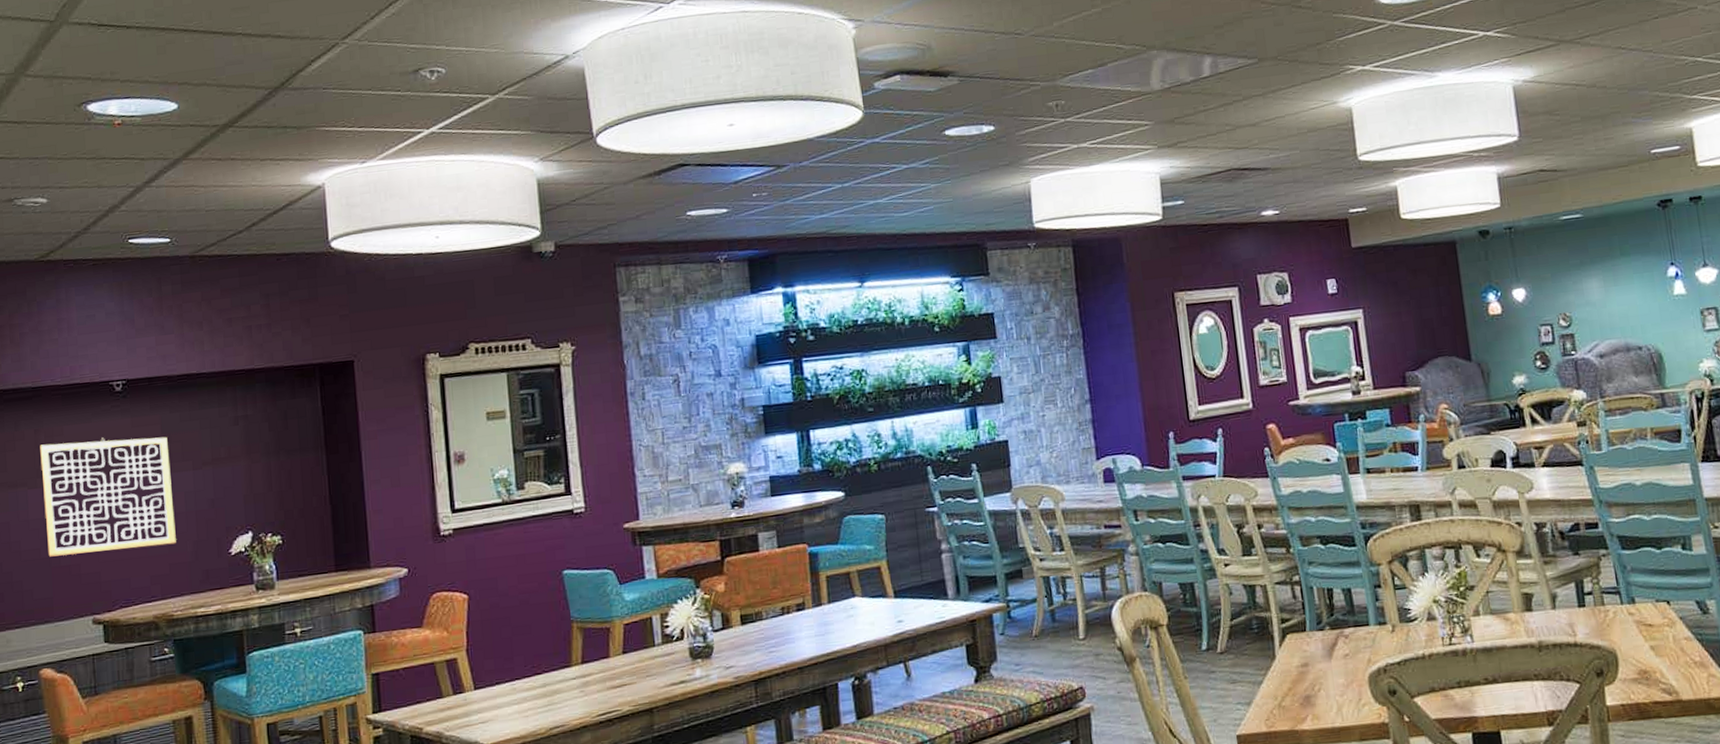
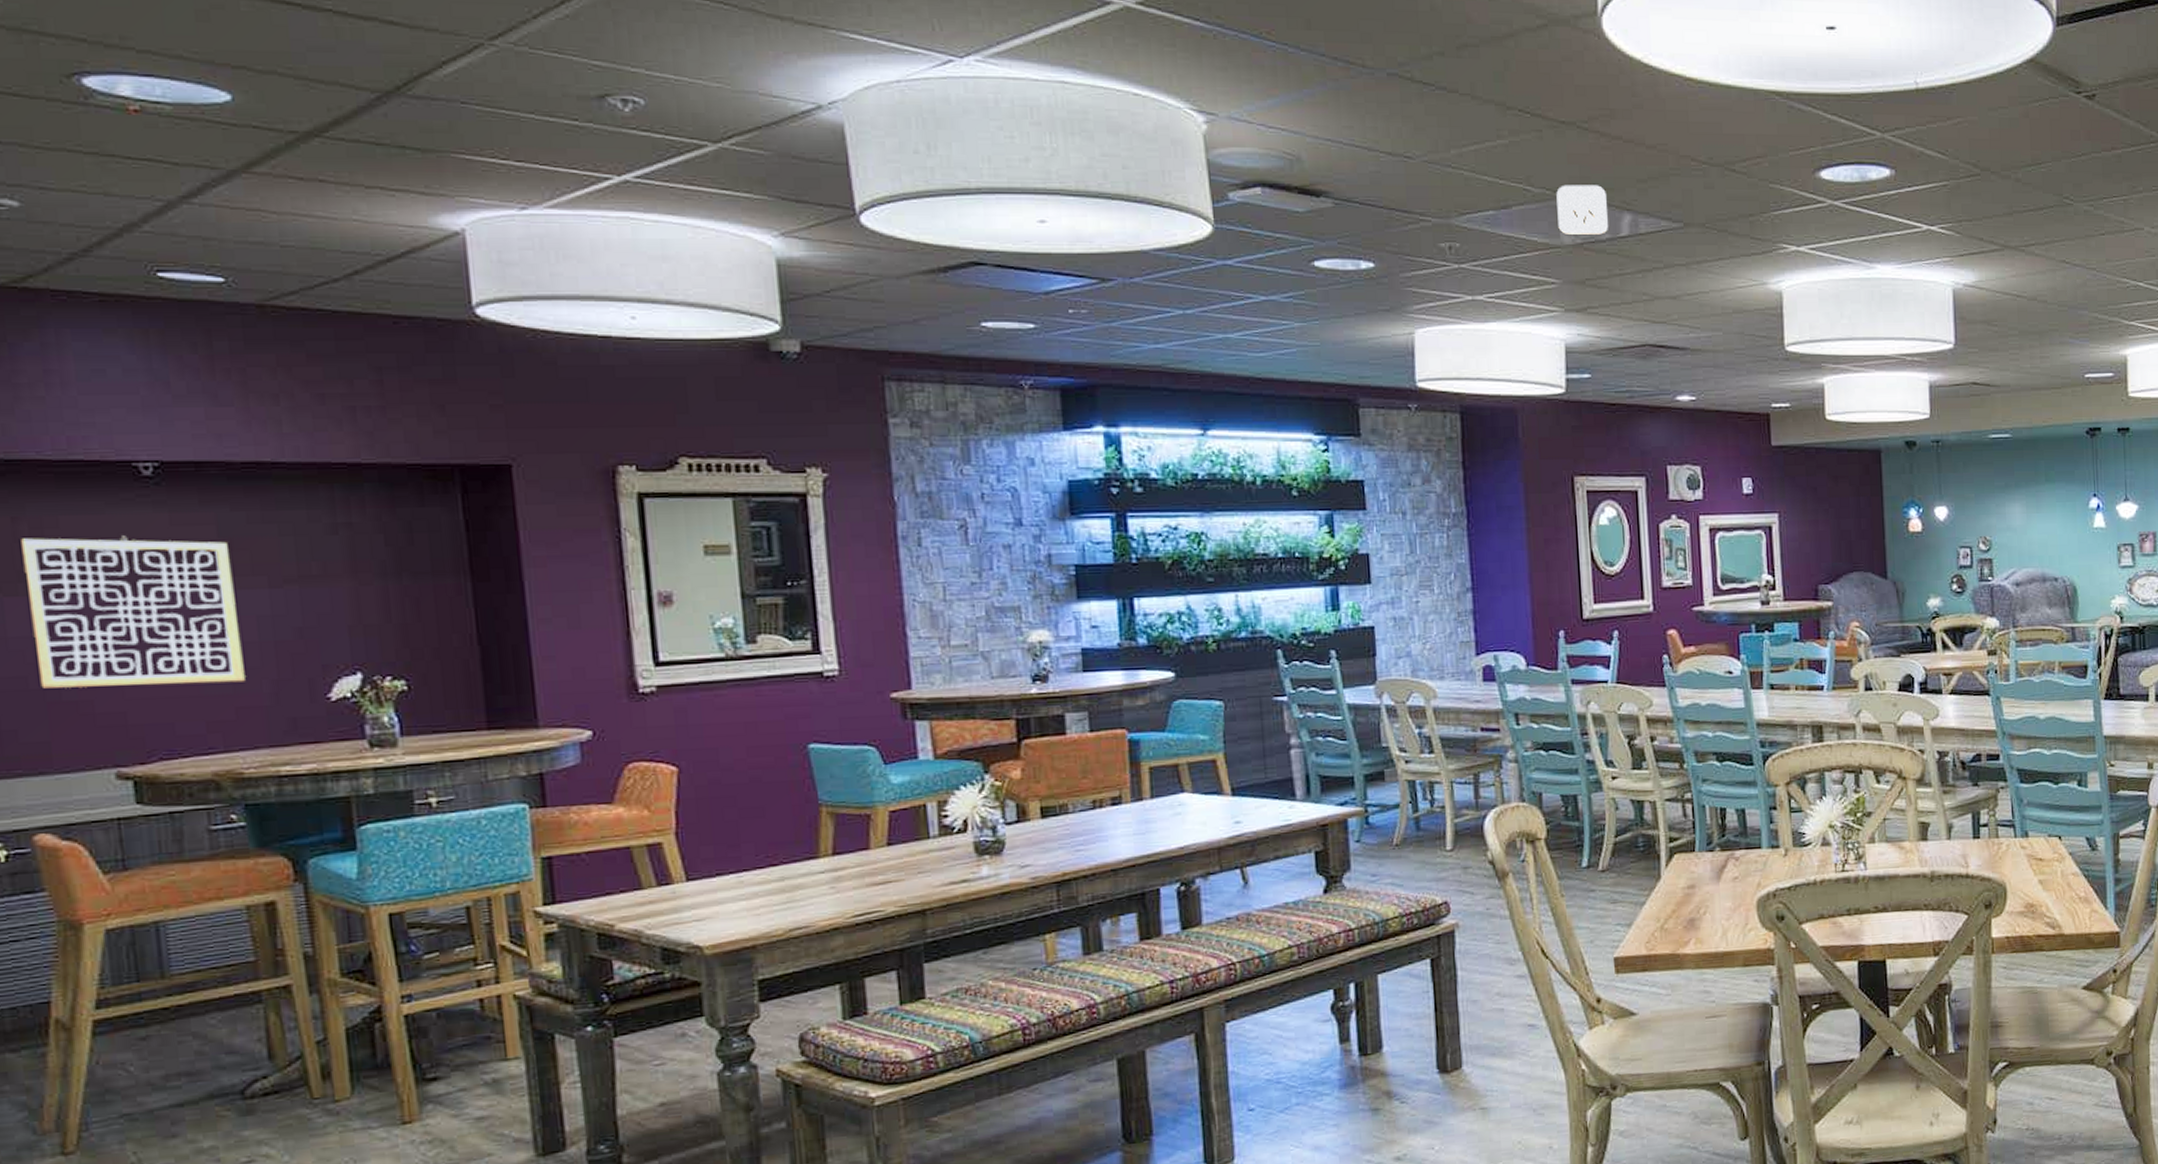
smoke detector: none [1144,35,1192,83] -> present [1556,184,1608,236]

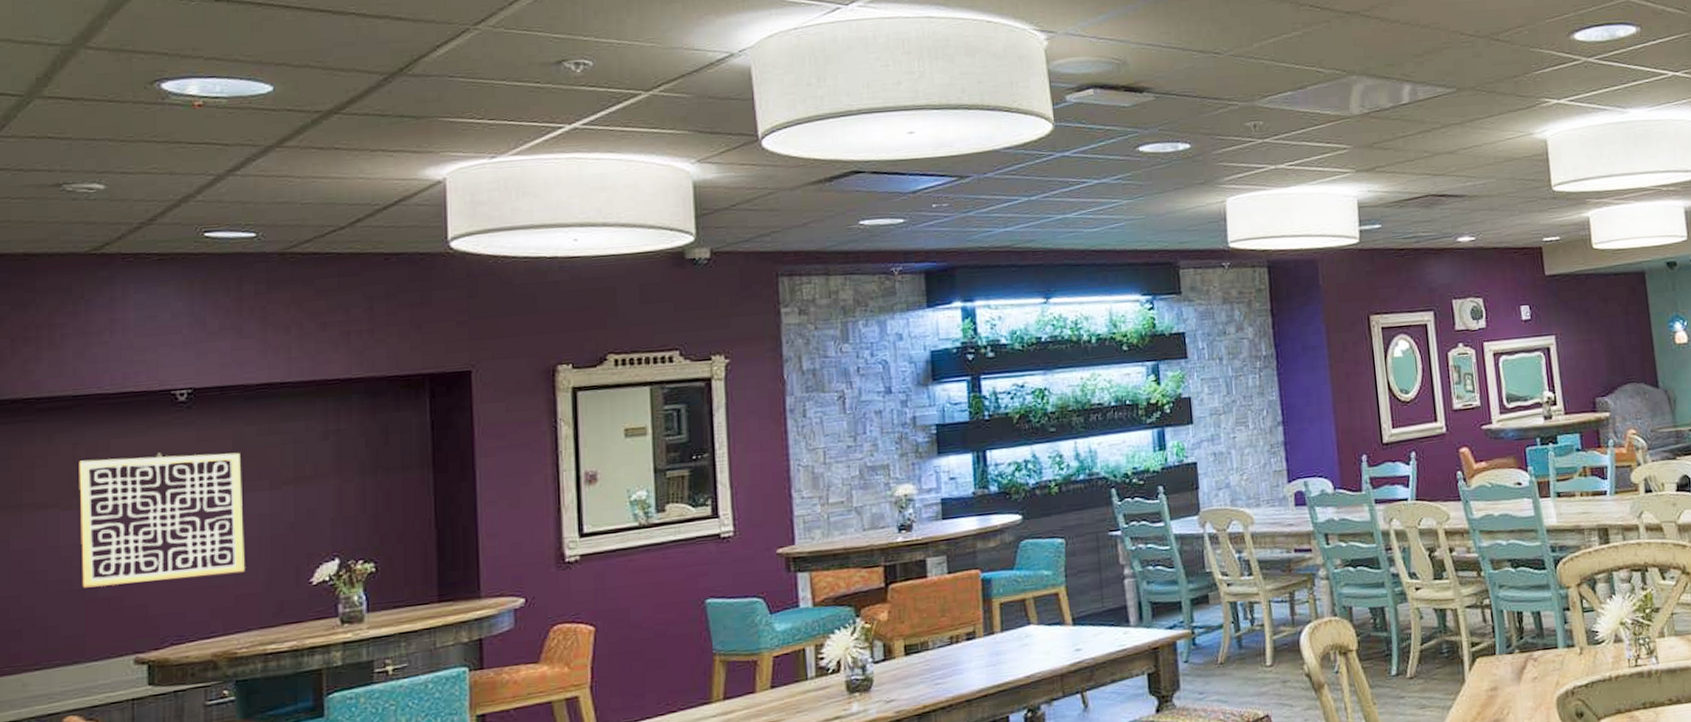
smoke detector: present [1556,184,1608,236] -> none [1345,62,1391,108]

